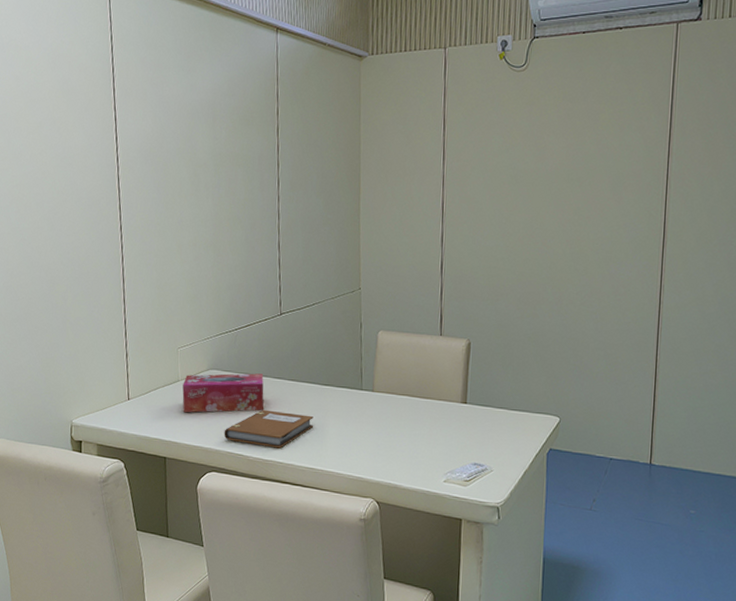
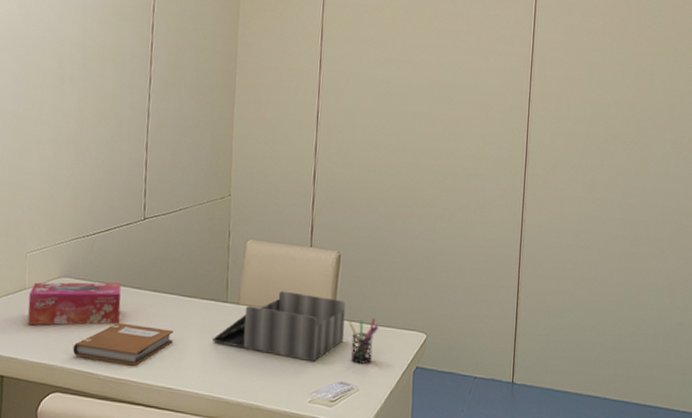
desk organizer: none [349,378,477,445] -> present [211,291,346,362]
pen holder: none [480,402,511,446] -> present [348,318,379,364]

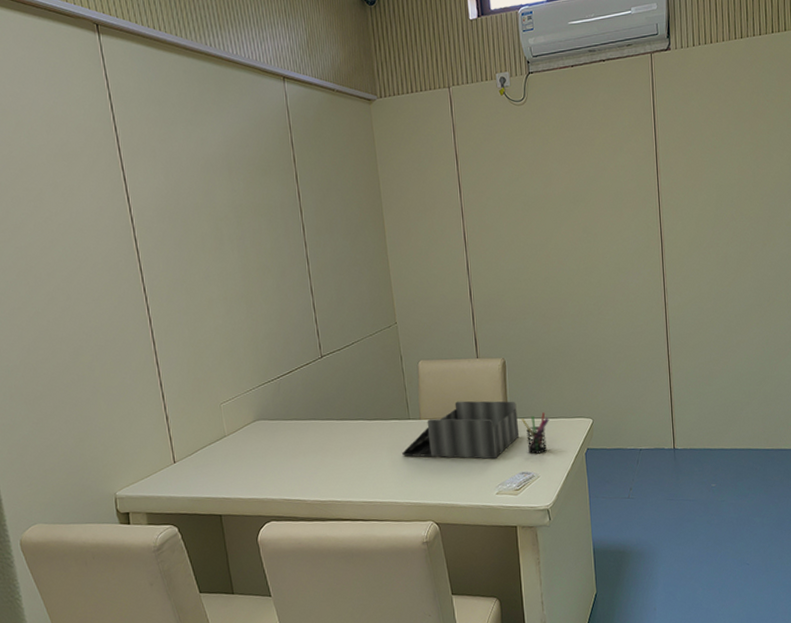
tissue box: present [27,282,122,325] -> none [230,417,317,467]
notebook: present [72,322,174,366] -> none [278,451,368,488]

